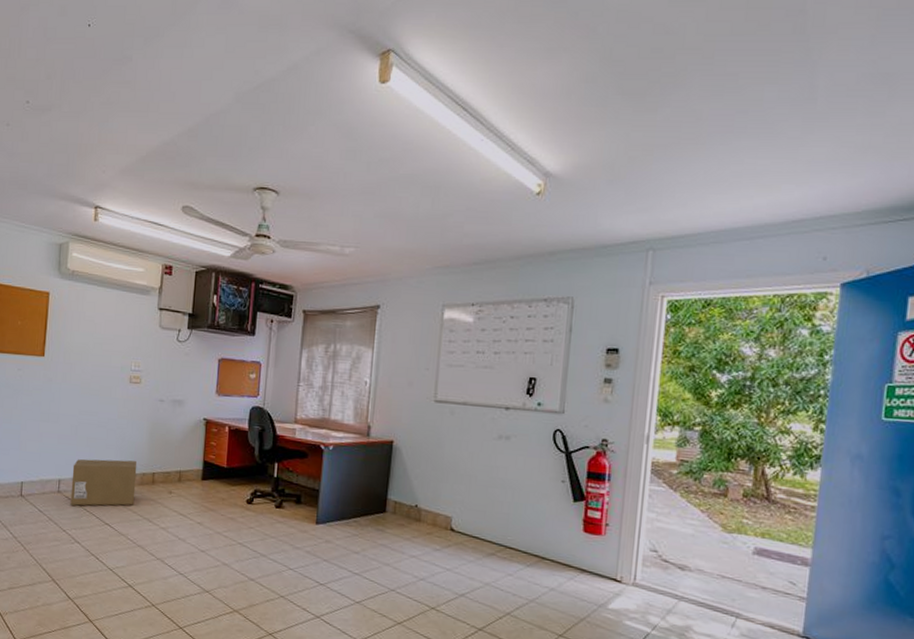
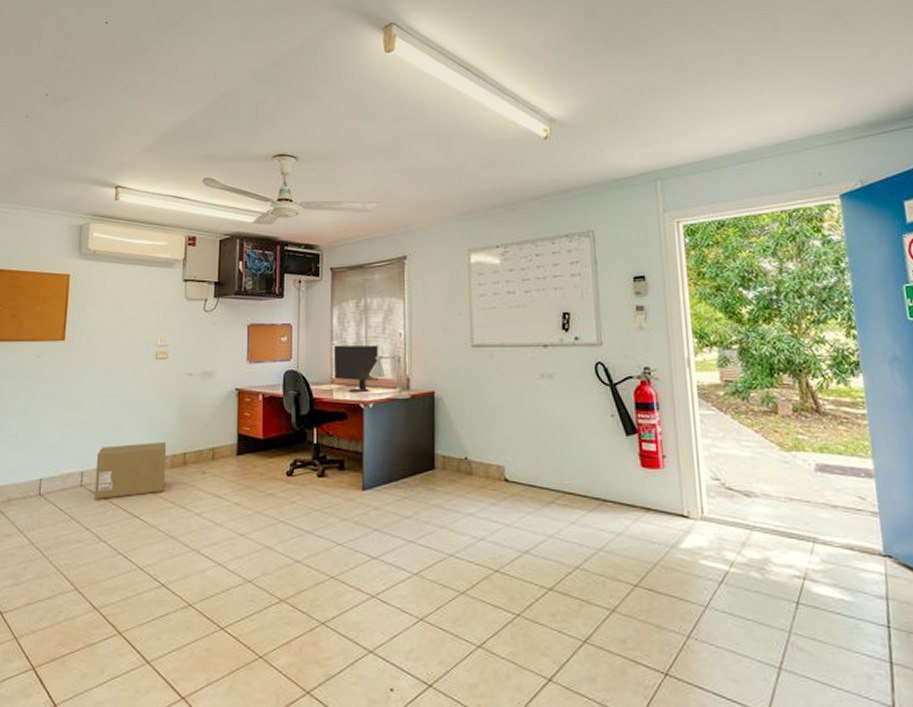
computer monitor: none [298,386,343,435] -> present [335,345,378,393]
desk lamp: none [331,401,371,446] -> present [368,355,411,400]

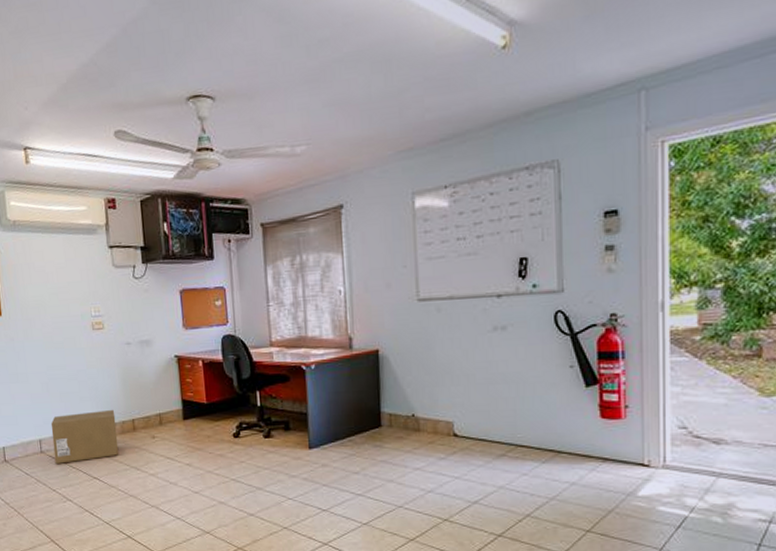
computer monitor: present [335,345,378,393] -> none [271,305,319,355]
desk lamp: present [368,355,411,400] -> none [308,314,354,361]

